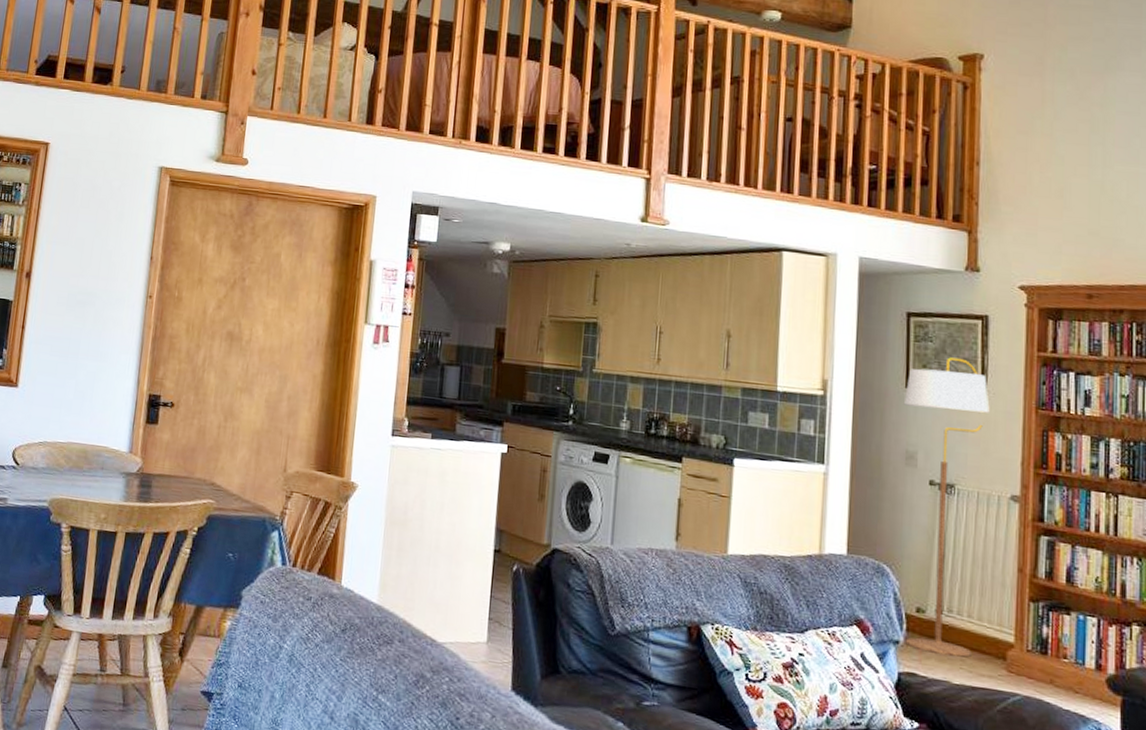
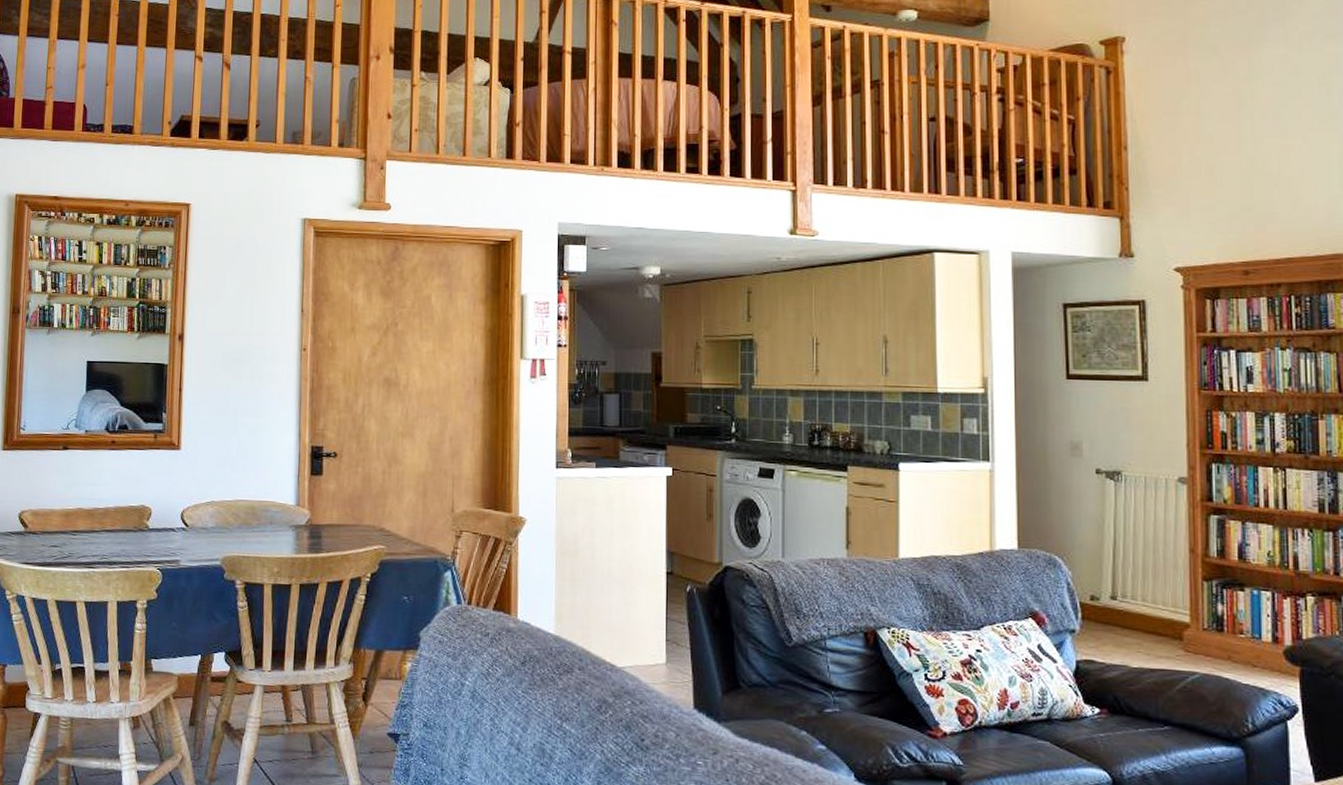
floor lamp: present [903,357,990,658] -> none [1065,345,1152,641]

